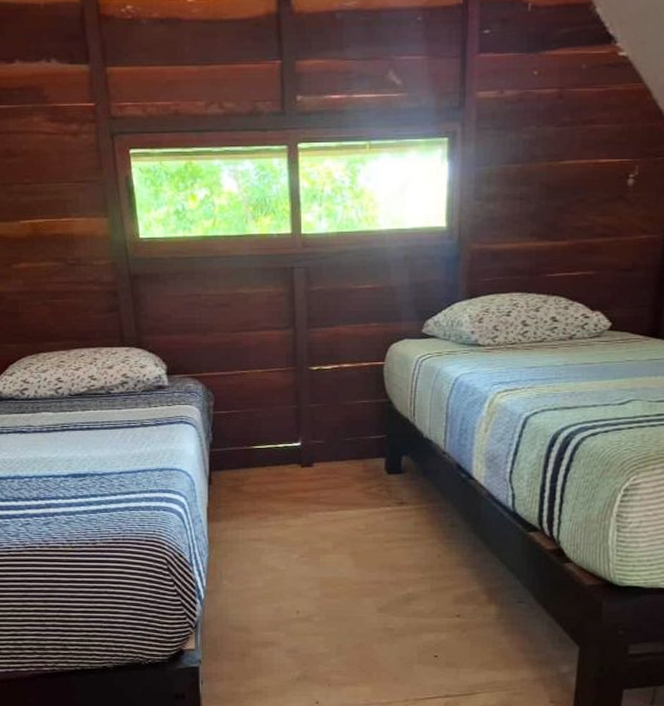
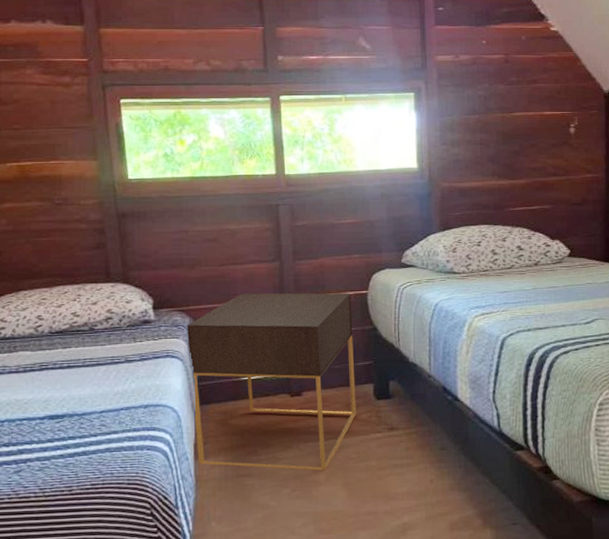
nightstand: none [200,361,367,539] -> present [187,293,356,471]

